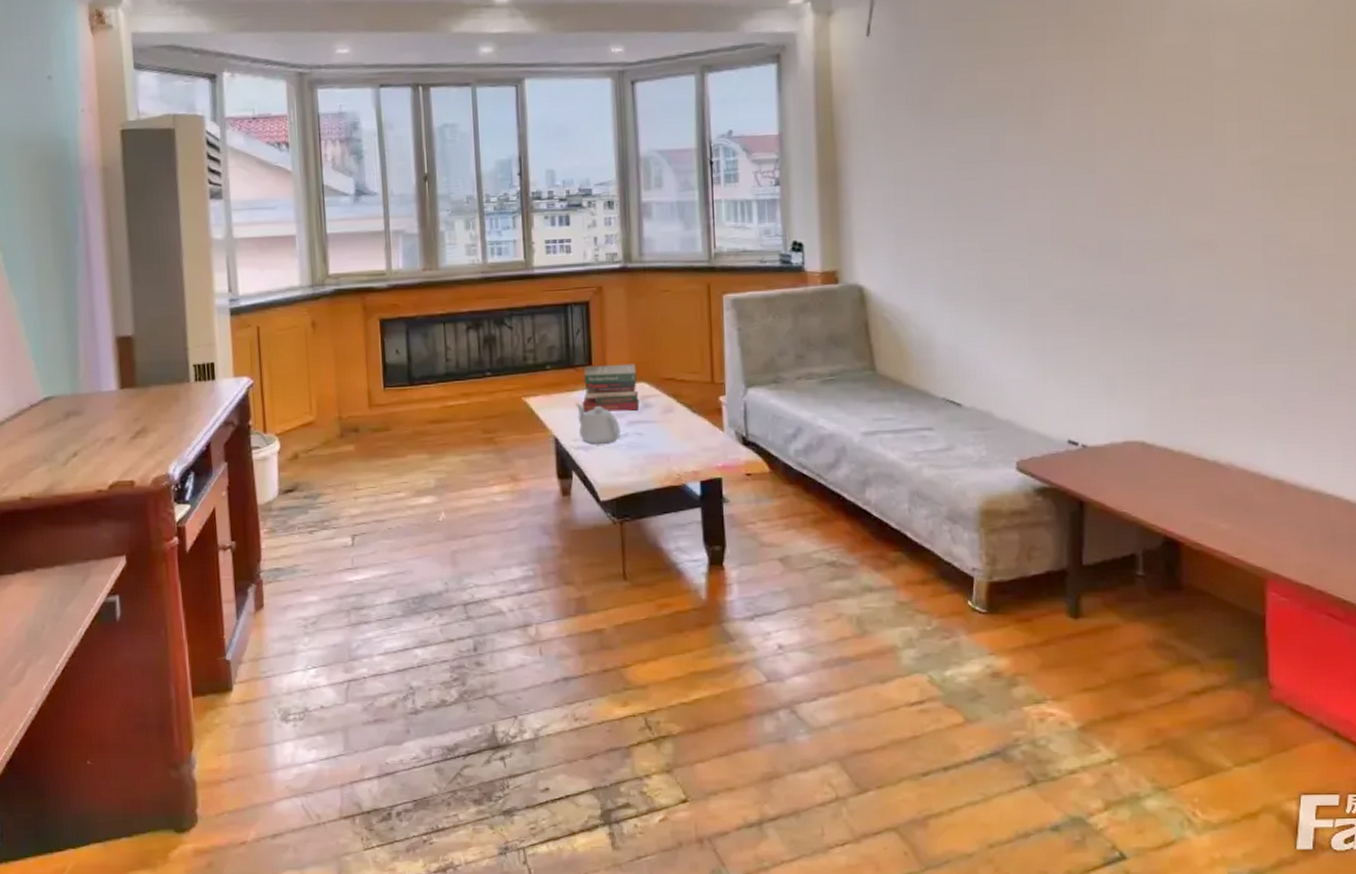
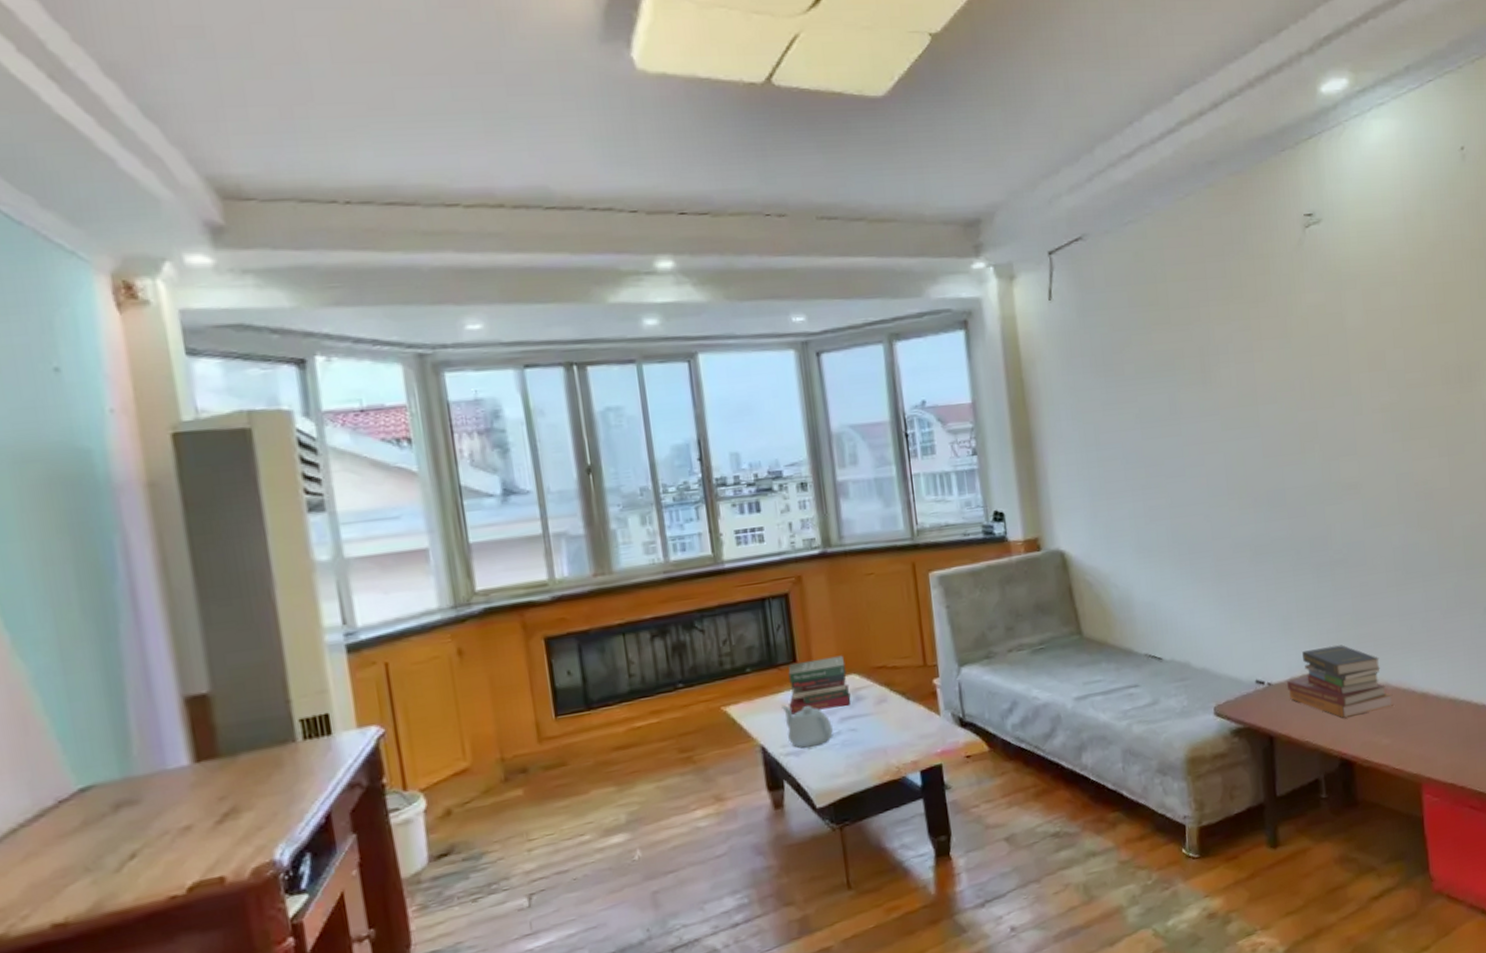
books: none [1106,414,1238,494] -> present [1287,645,1394,718]

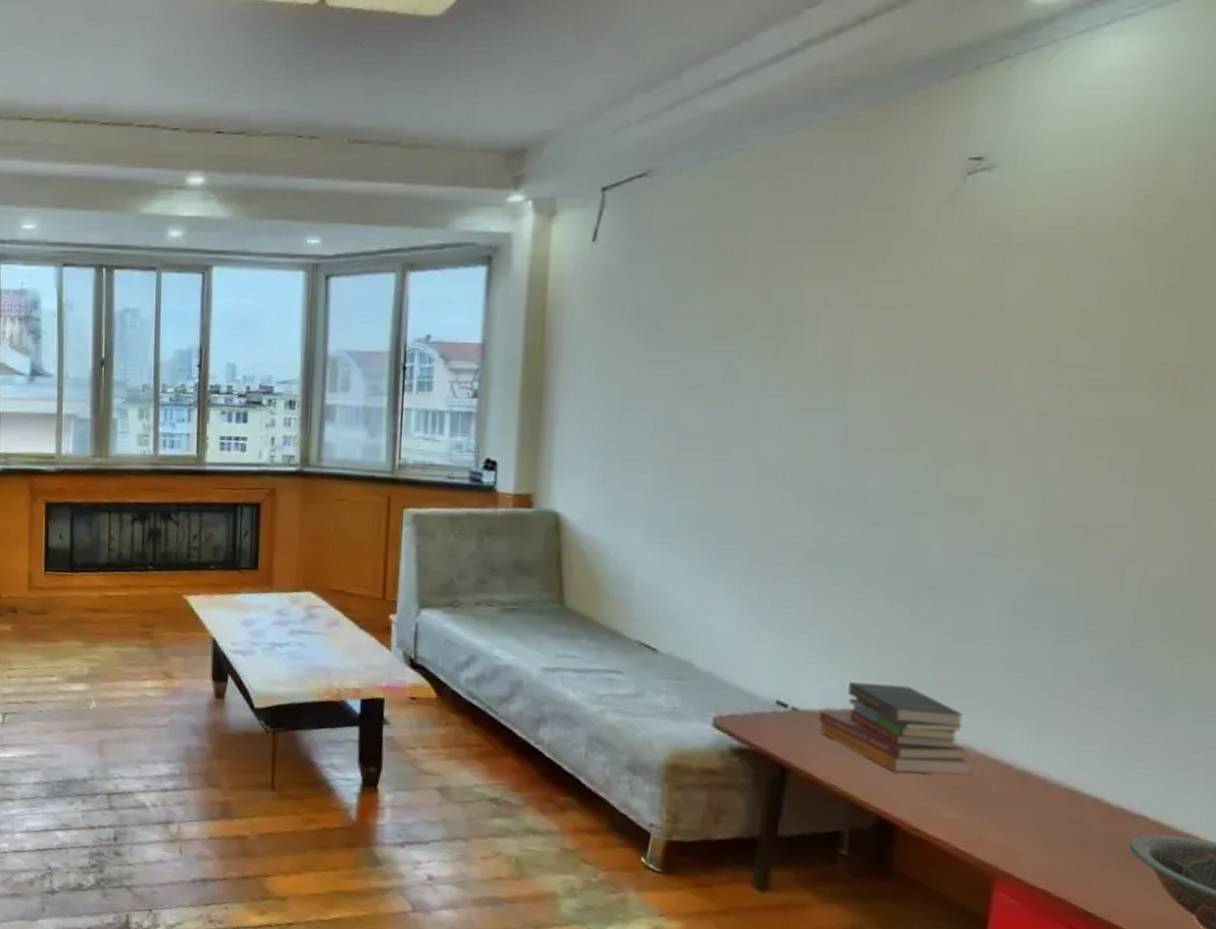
teapot: present [782,705,833,748] -> none [237,606,282,651]
books: present [788,655,851,715] -> none [244,569,305,620]

